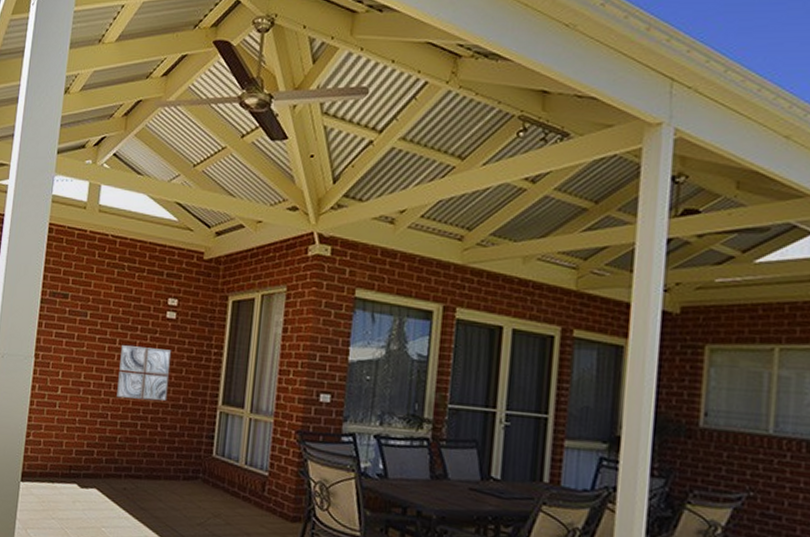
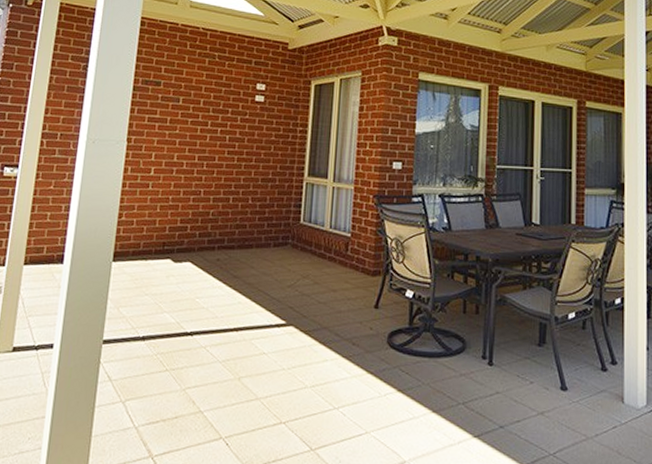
wall art: present [116,345,171,401] -> none [209,127,260,176]

